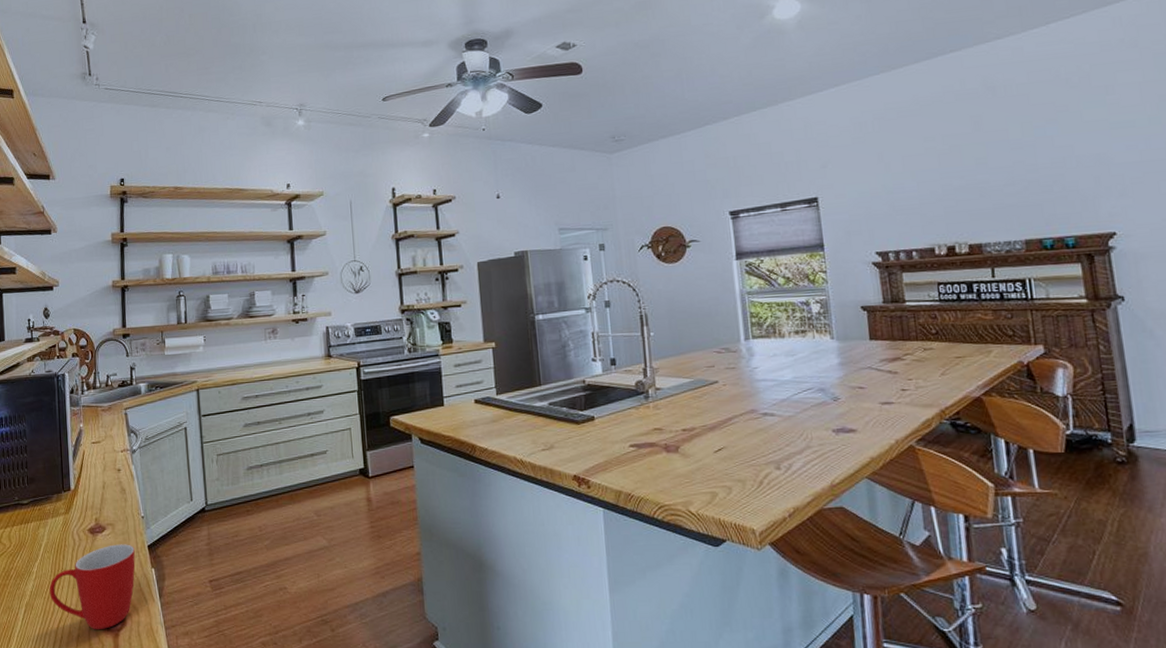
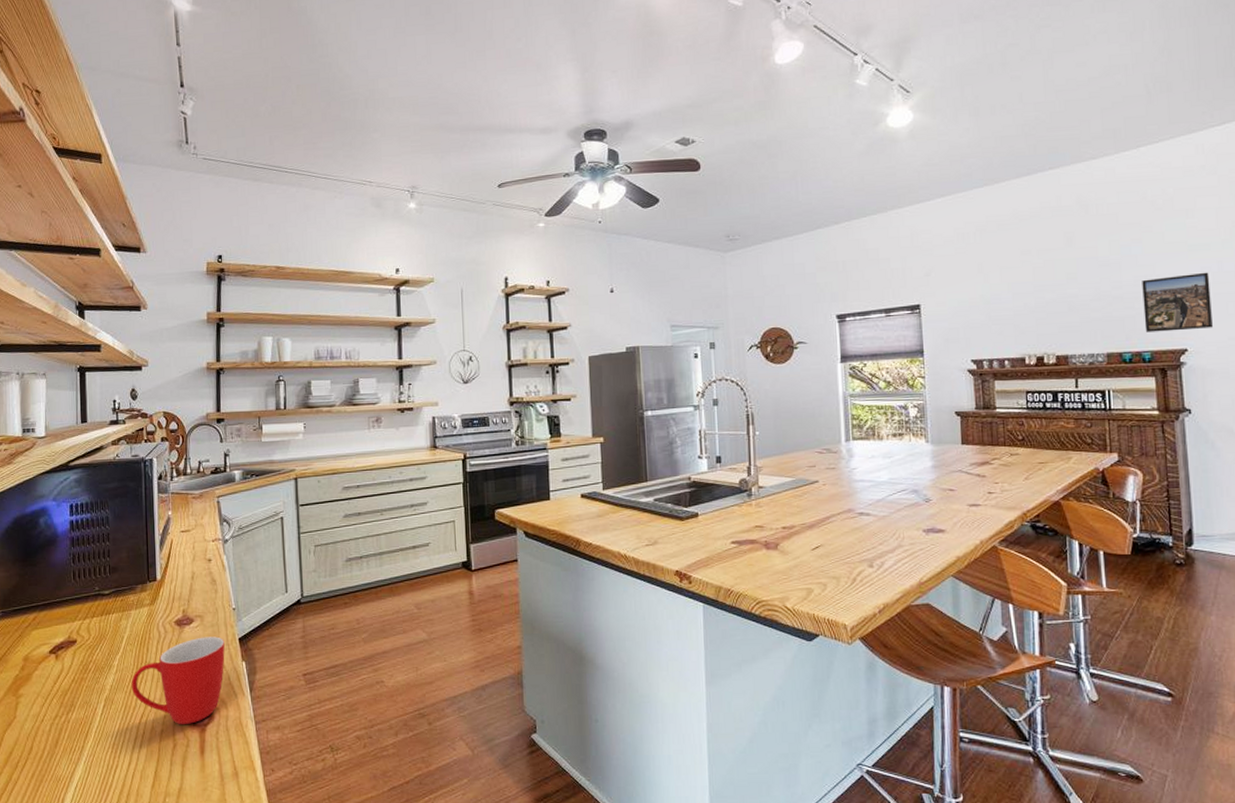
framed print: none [1060,150,1143,217] -> present [1142,272,1213,332]

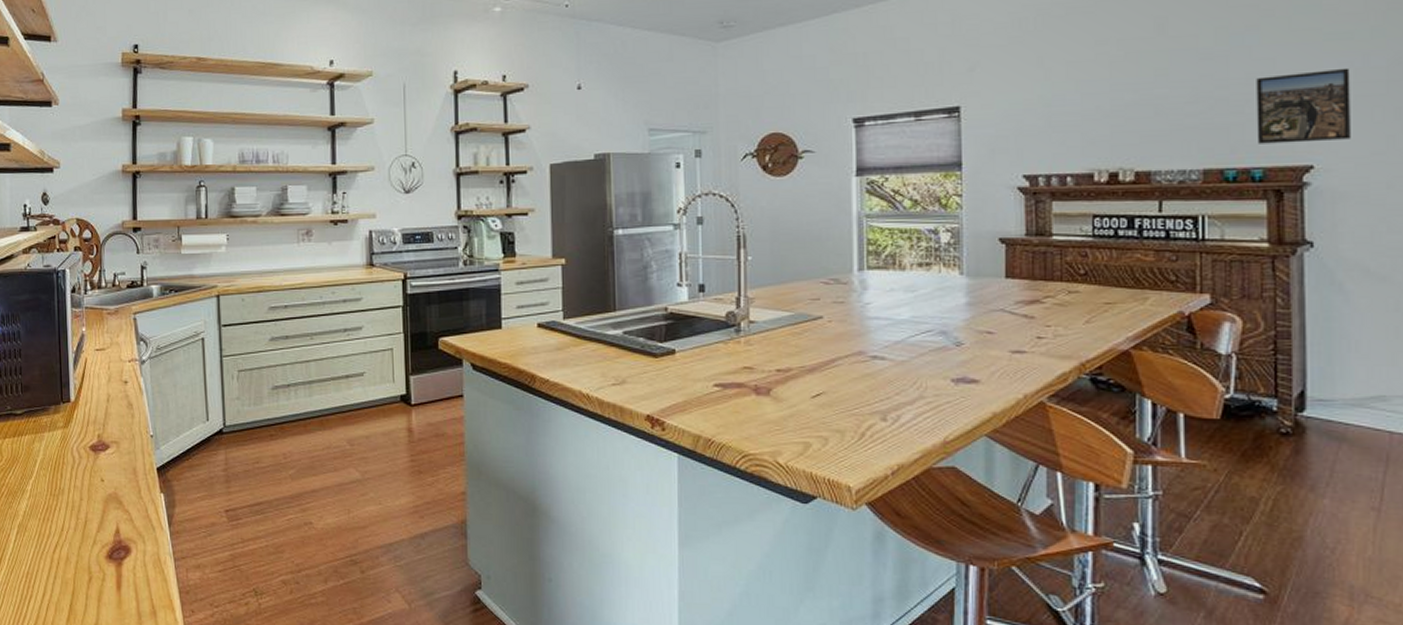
mug: present [131,636,225,725] -> none [45,464,142,558]

